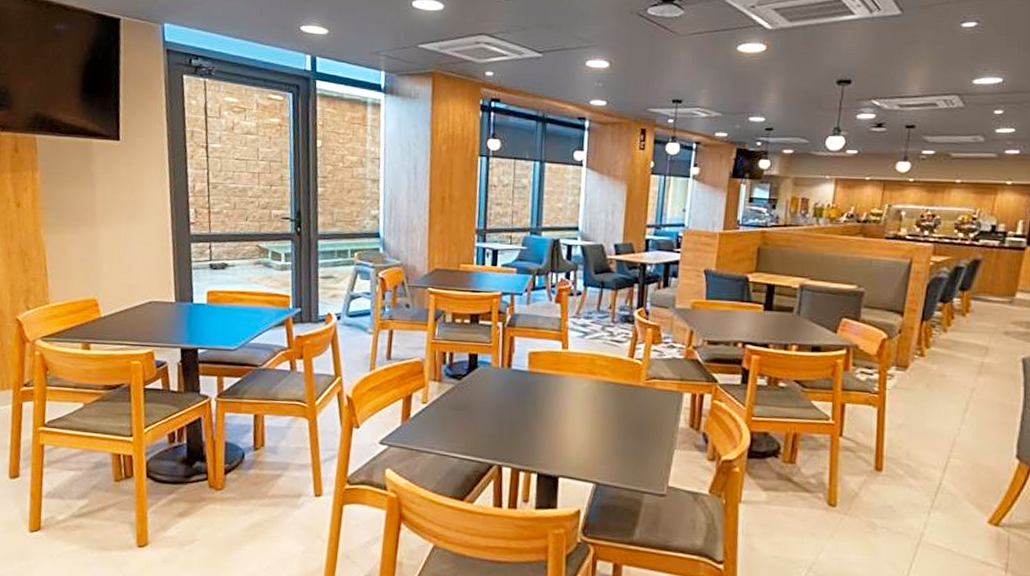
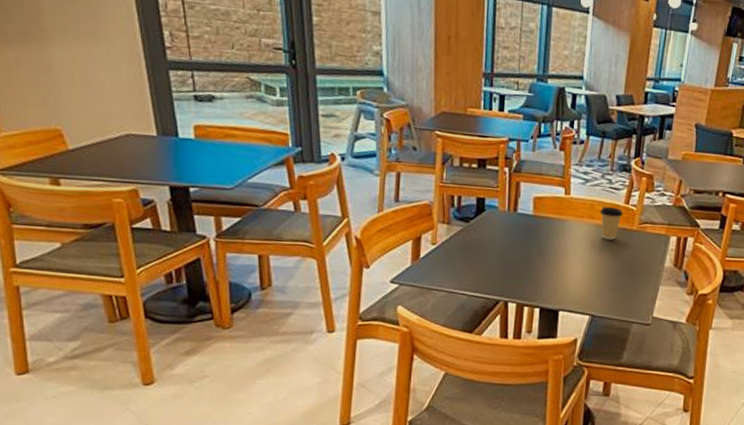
coffee cup: none [601,360,628,397] -> present [599,206,623,240]

